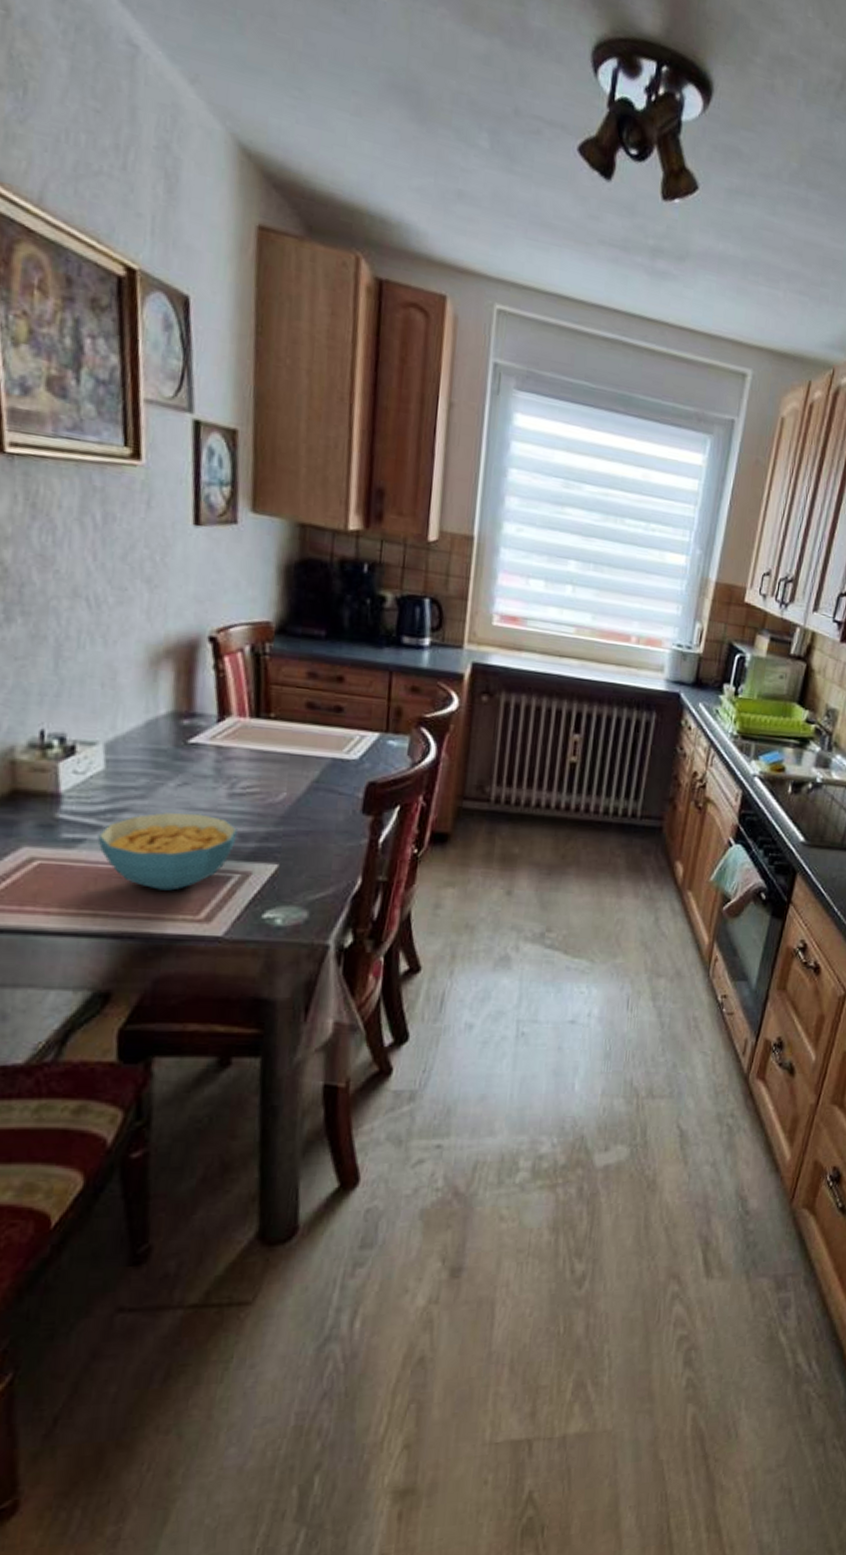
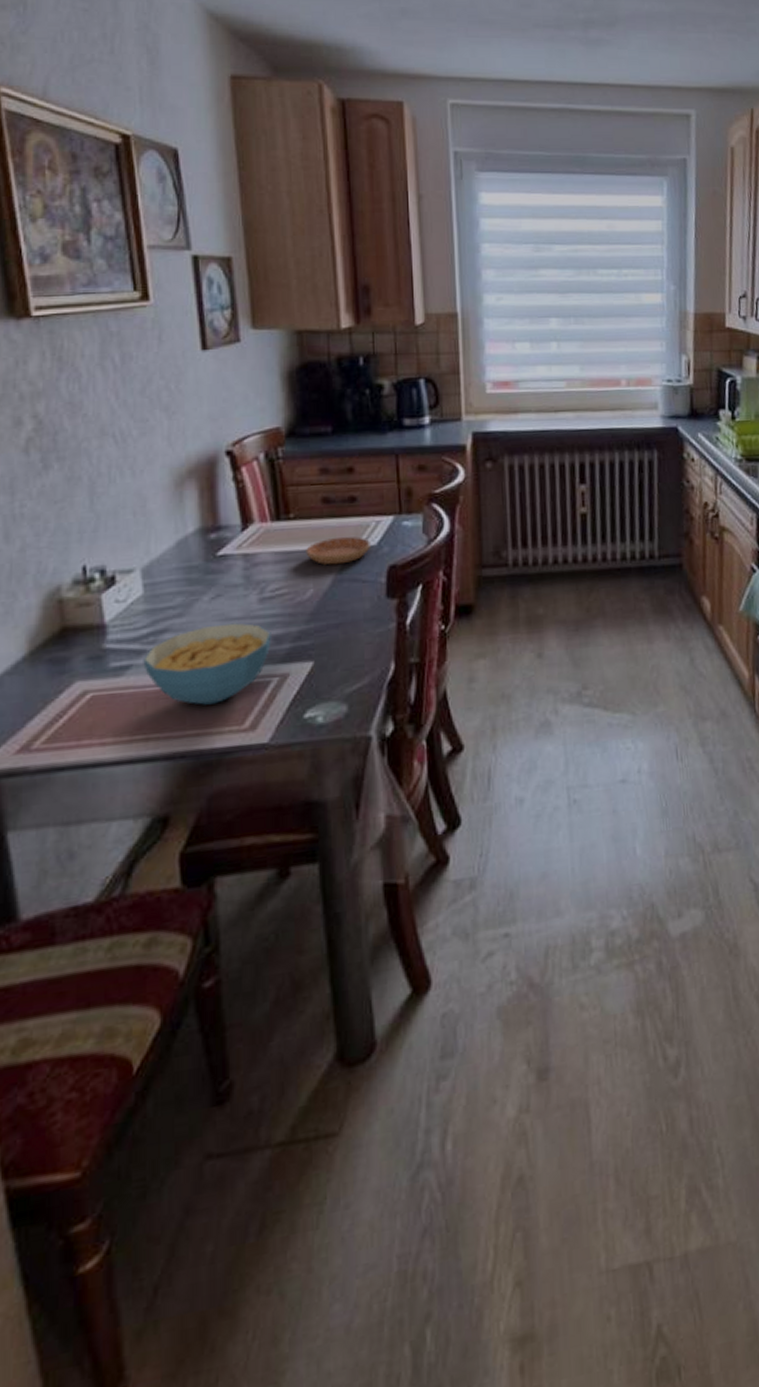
saucer: none [283,744,352,773] -> present [306,536,370,566]

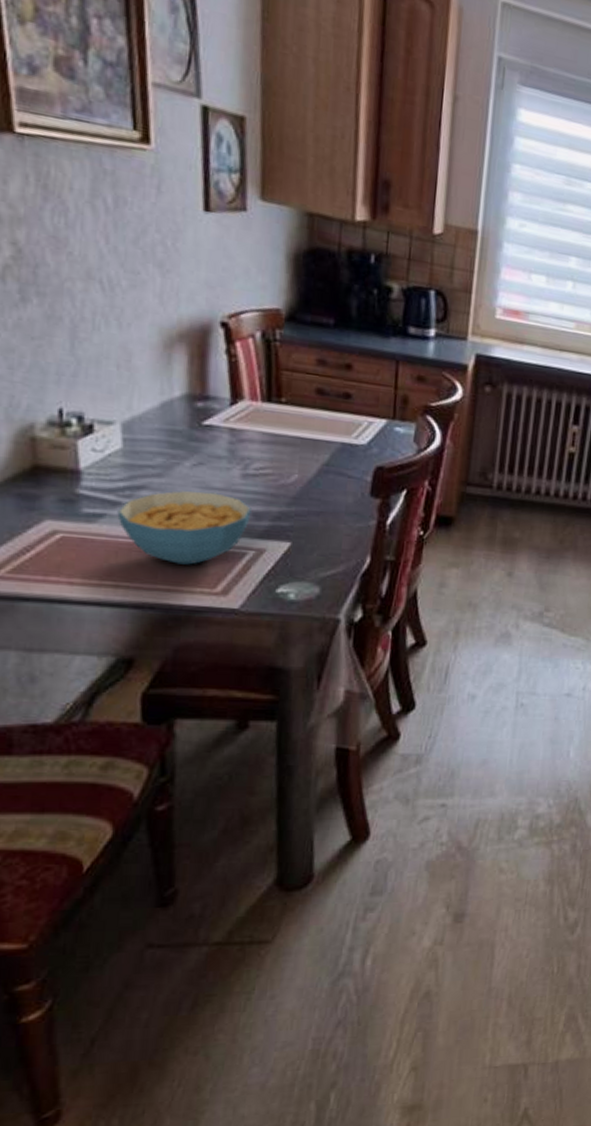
saucer: present [306,536,370,566] -> none [294,429,360,457]

